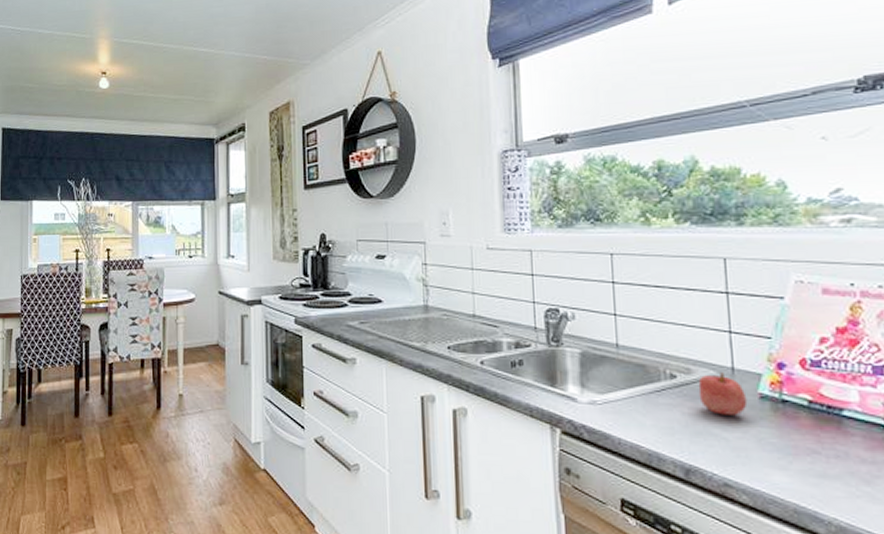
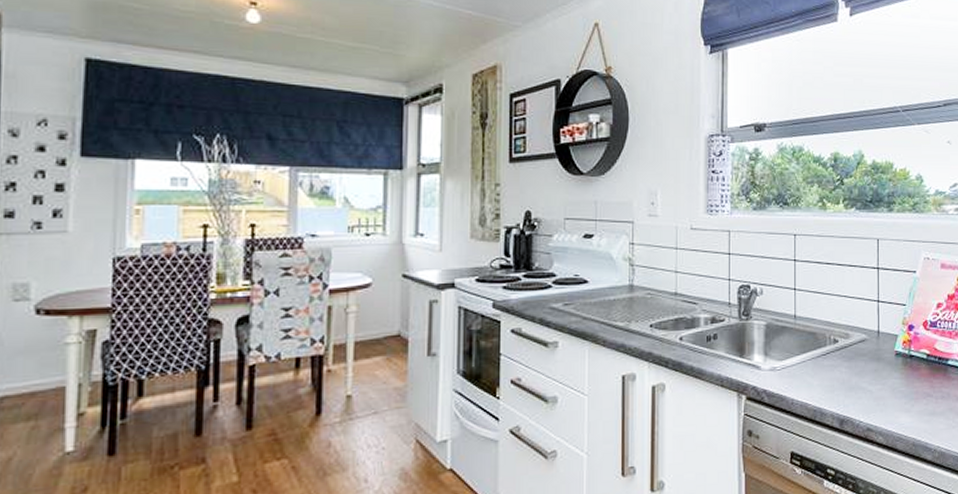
apple: present [698,373,748,415] -> none [853,336,887,371]

